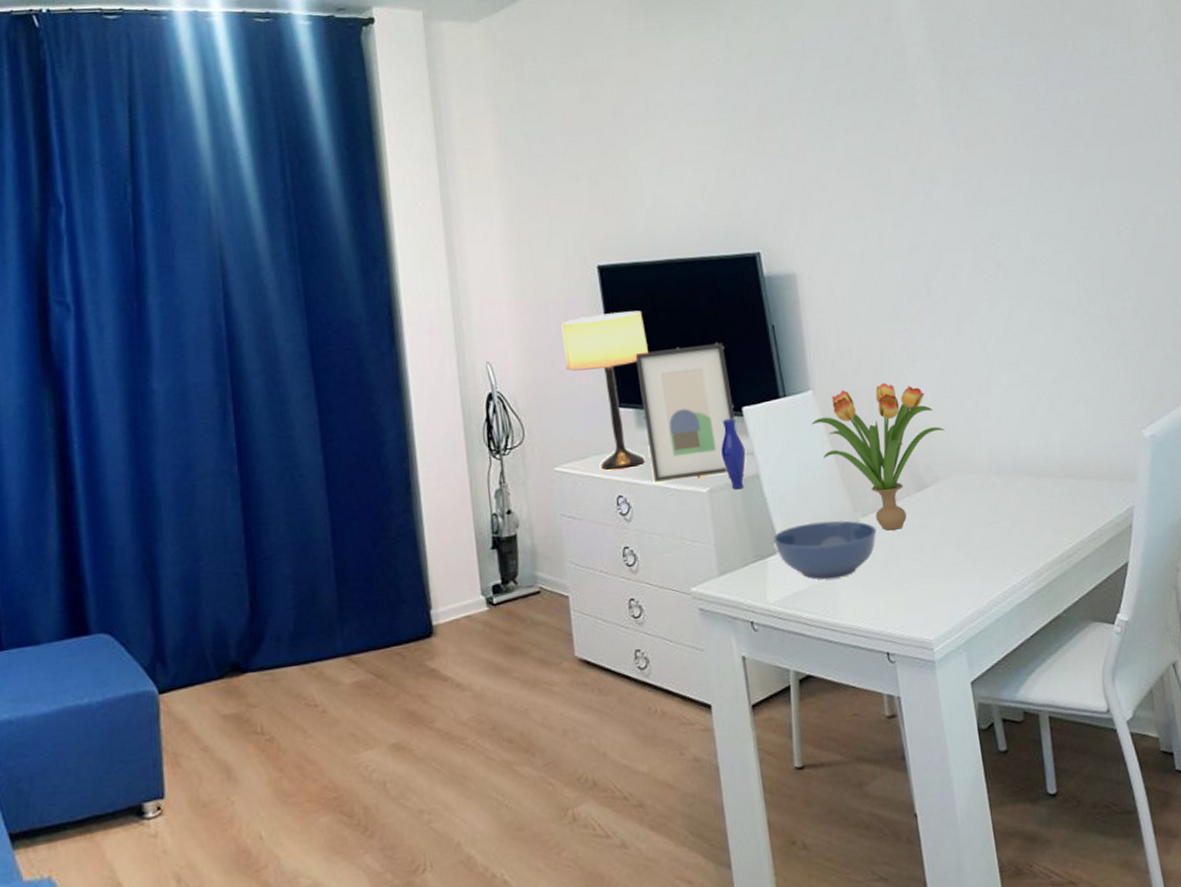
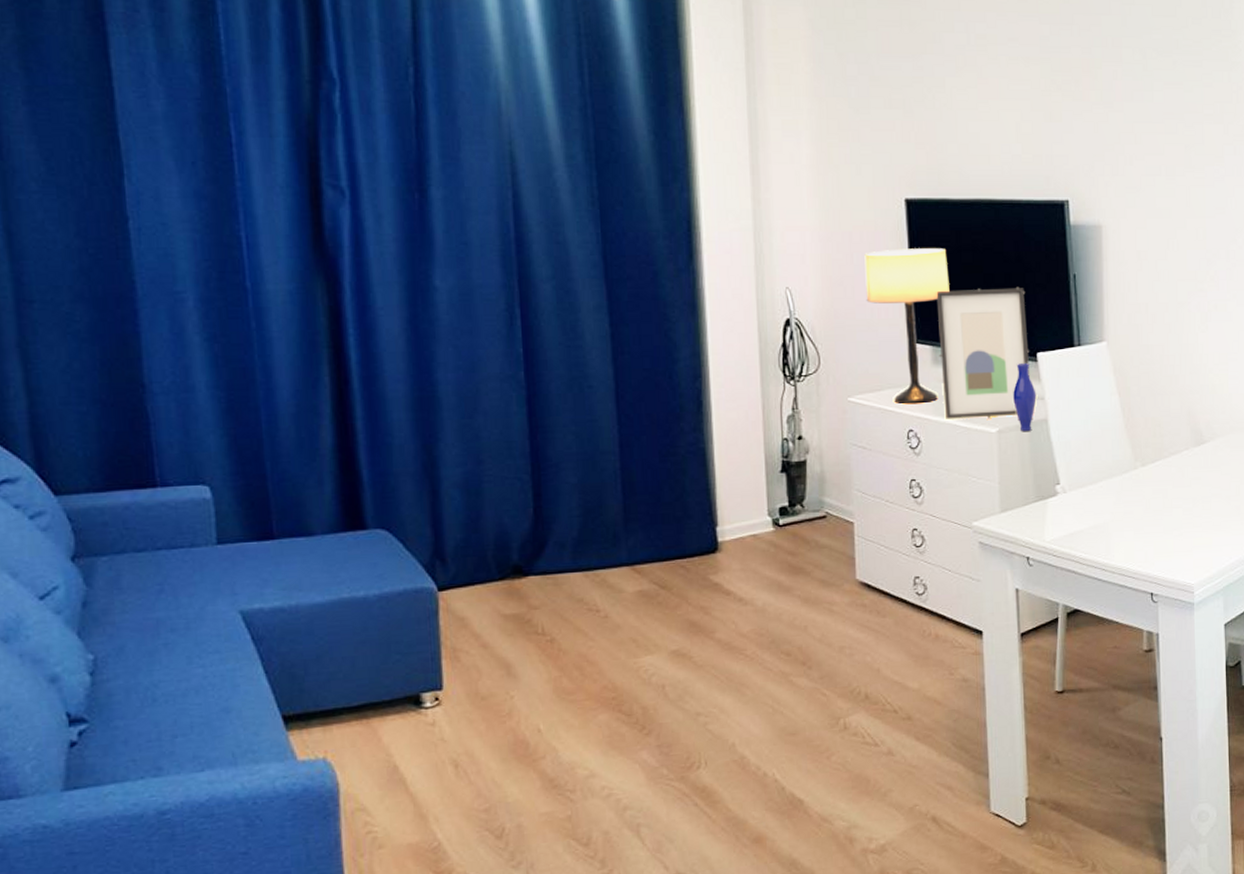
bowl: present [773,520,877,579] -> none [1056,468,1154,522]
flower arrangement: present [811,382,946,531] -> none [1102,340,1229,481]

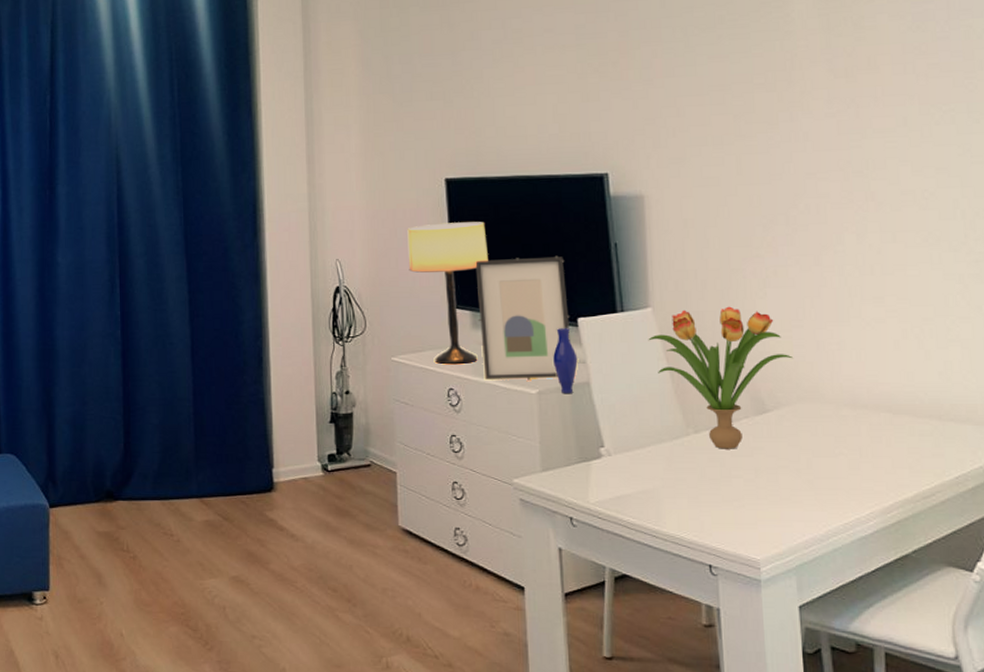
flower arrangement: none [1102,340,1229,481] -> present [648,306,794,449]

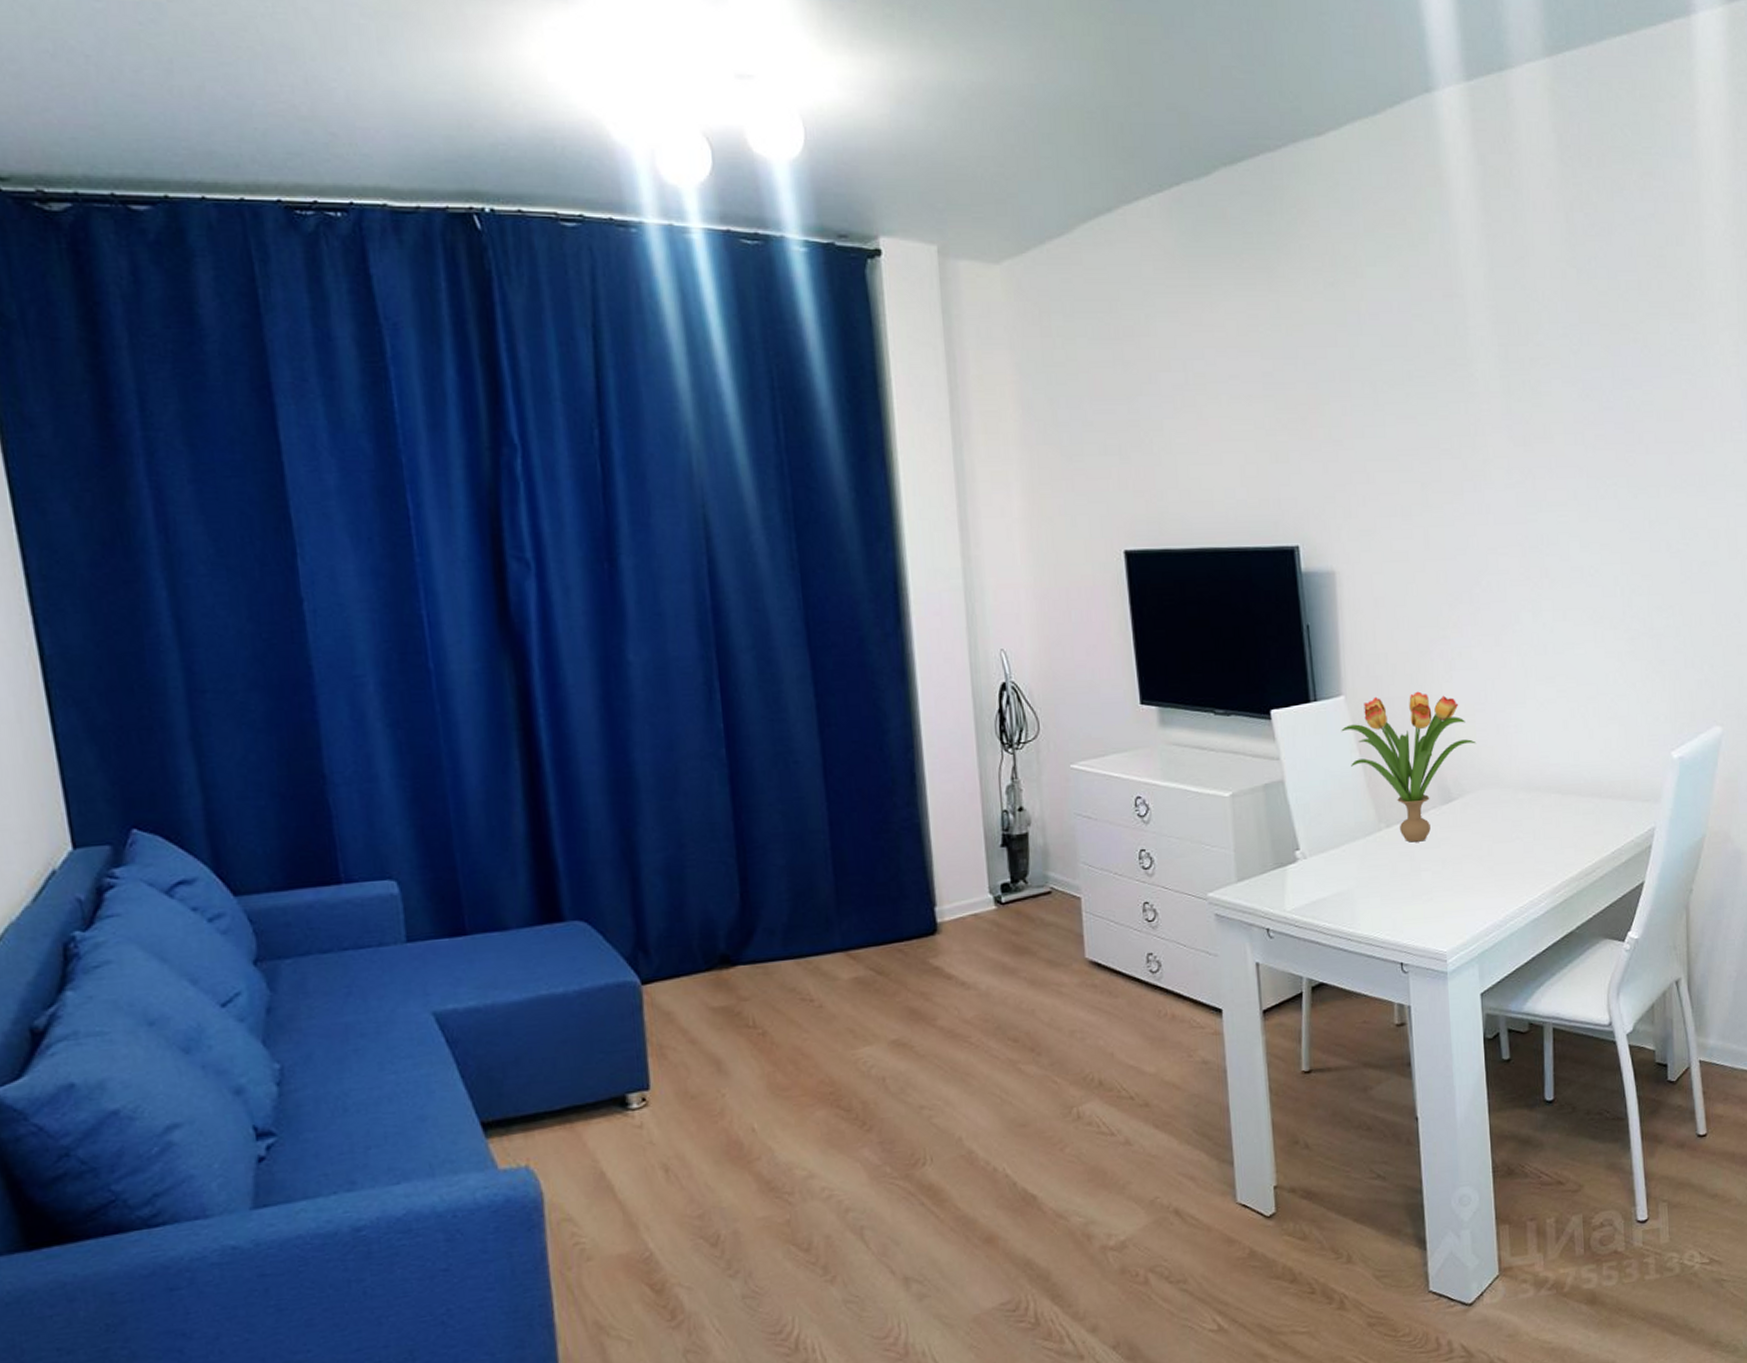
table lamp: present [407,221,488,364] -> none [1083,602,1175,769]
picture frame: present [475,255,571,381] -> none [1161,640,1264,784]
vase: present [552,327,578,394] -> none [1245,720,1272,795]

